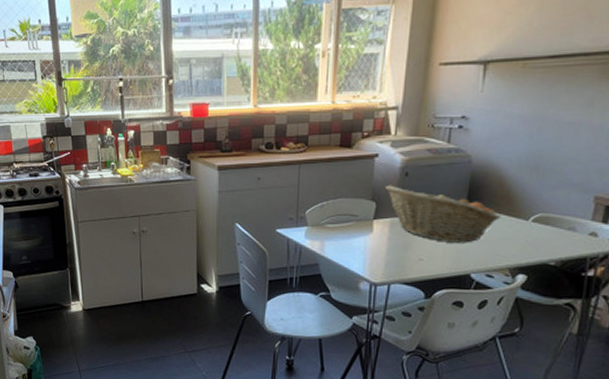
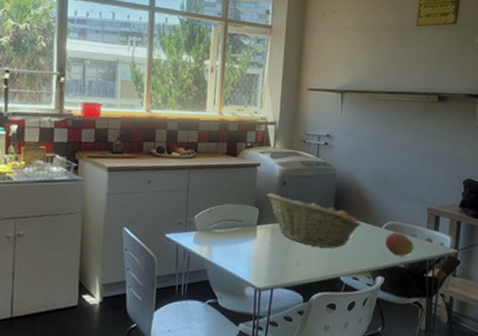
fruit: none [532,226,571,253] -> present [386,232,414,256]

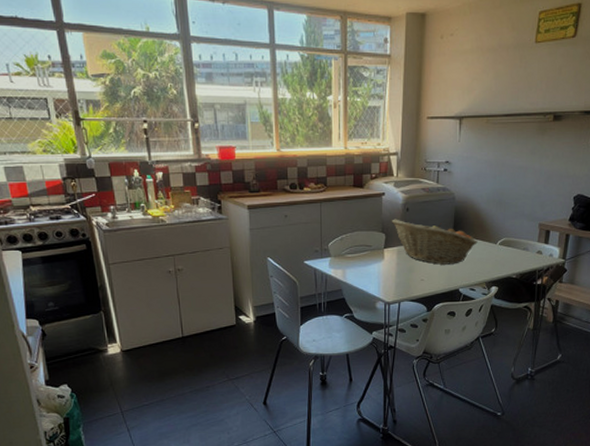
fruit: present [386,232,414,256] -> none [500,247,526,268]

